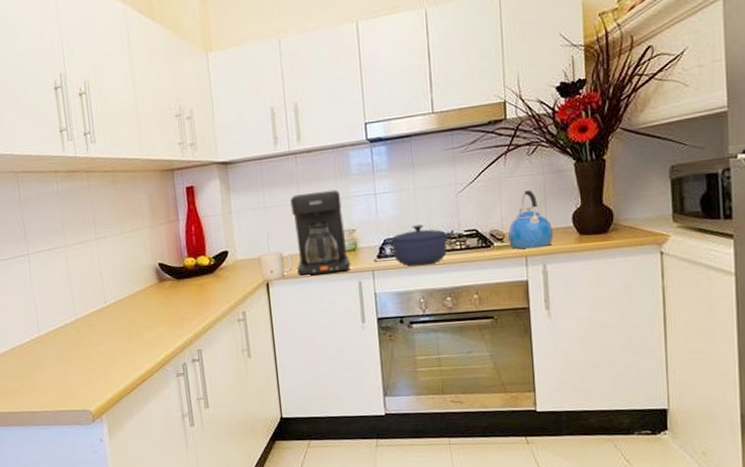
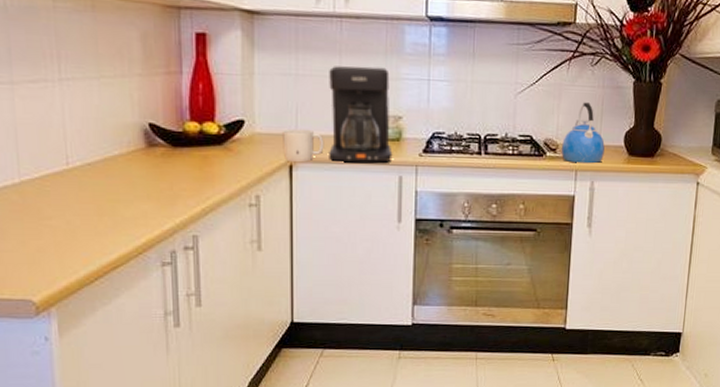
cooking pot: present [383,224,453,266] -> none [432,121,507,167]

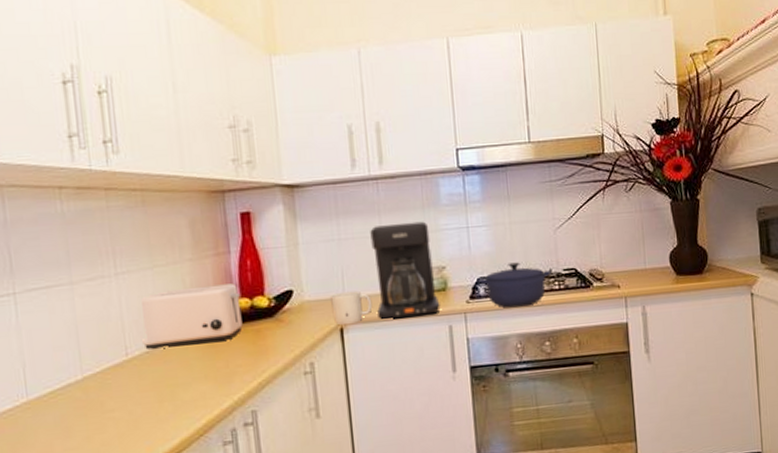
toaster: none [83,103,190,163] -> present [139,283,243,350]
cooking pot: none [432,121,507,167] -> present [477,262,551,308]
kettle: present [562,102,605,164] -> none [607,228,652,290]

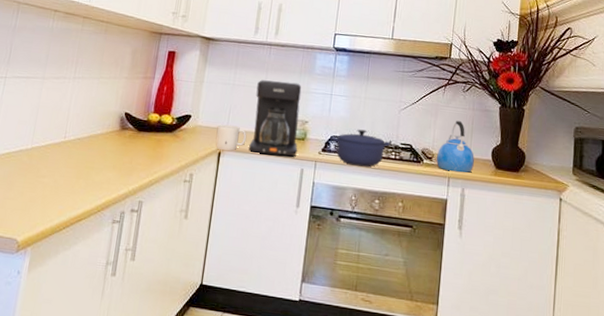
toaster: present [139,283,243,350] -> none [77,96,153,143]
kettle: none [607,228,652,290] -> present [436,121,474,173]

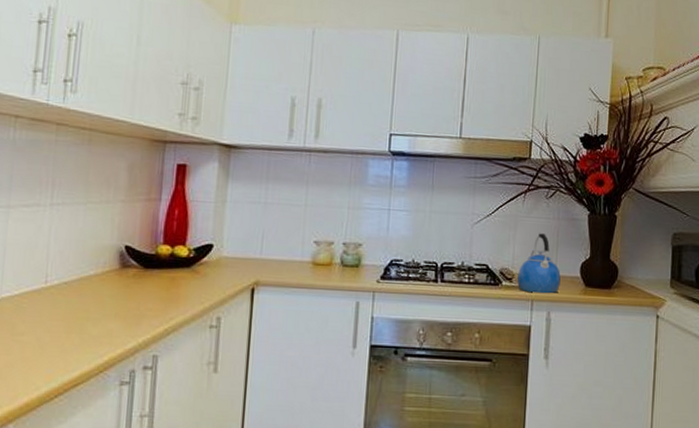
mug: present [215,124,247,152] -> none [246,253,287,287]
coffee maker: present [248,80,302,157] -> none [289,195,352,288]
cooking pot: present [330,129,391,167] -> none [390,250,463,294]

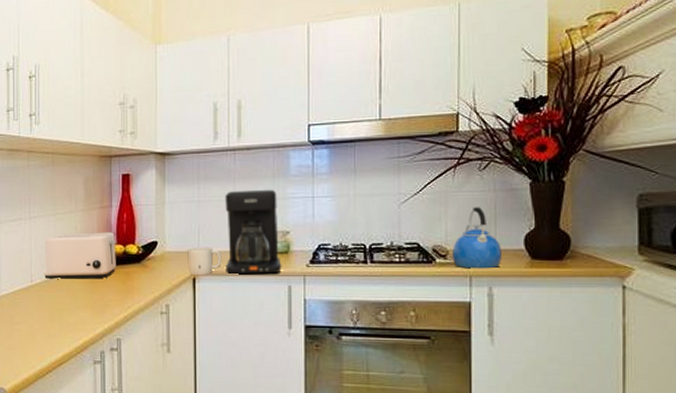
toaster: none [62,226,163,283] -> present [42,232,116,280]
mug: none [246,253,287,287] -> present [186,247,222,276]
coffee maker: none [289,195,352,288] -> present [225,189,282,275]

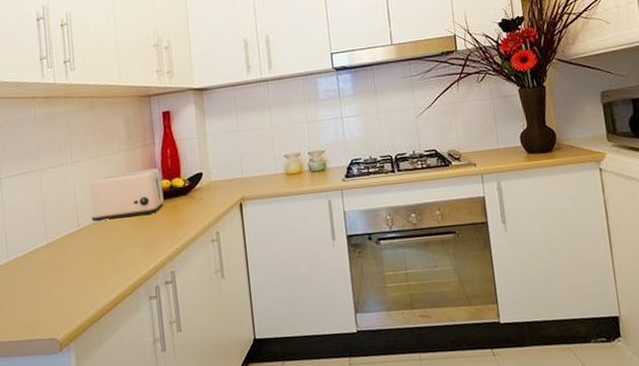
mug: present [186,247,222,276] -> none [231,172,265,202]
coffee maker: present [225,189,282,275] -> none [262,114,321,196]
kettle: present [453,207,502,269] -> none [464,113,505,168]

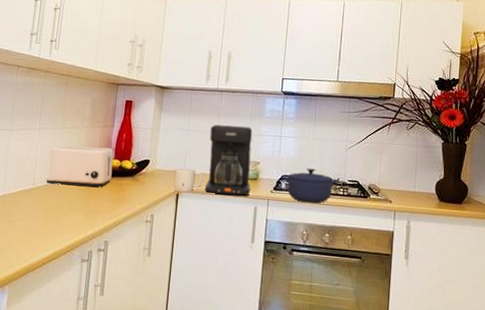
mug: none [231,172,265,202] -> present [173,167,203,193]
coffee maker: none [262,114,321,196] -> present [205,124,253,196]
cooking pot: none [350,145,415,185] -> present [281,168,339,203]

